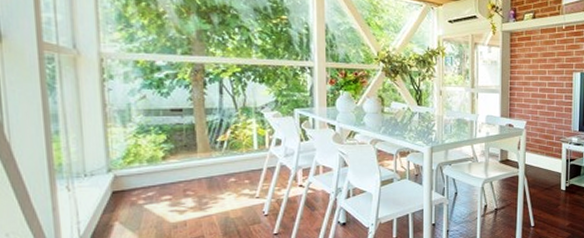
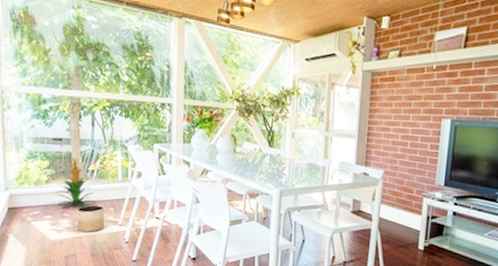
indoor plant: none [174,126,228,186] -> present [55,155,96,208]
planter: none [204,179,239,210] -> present [77,205,105,233]

